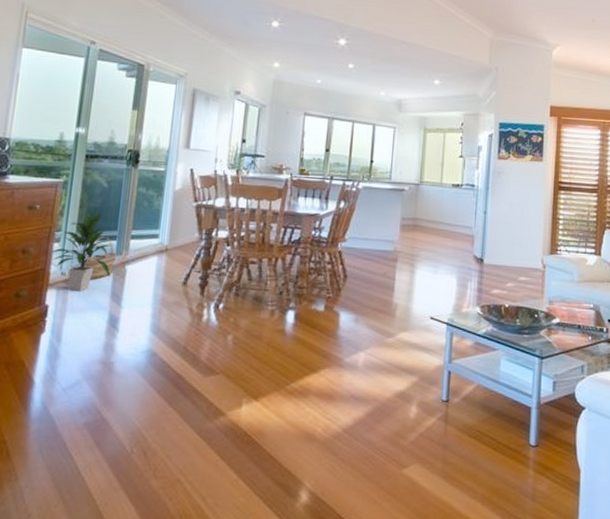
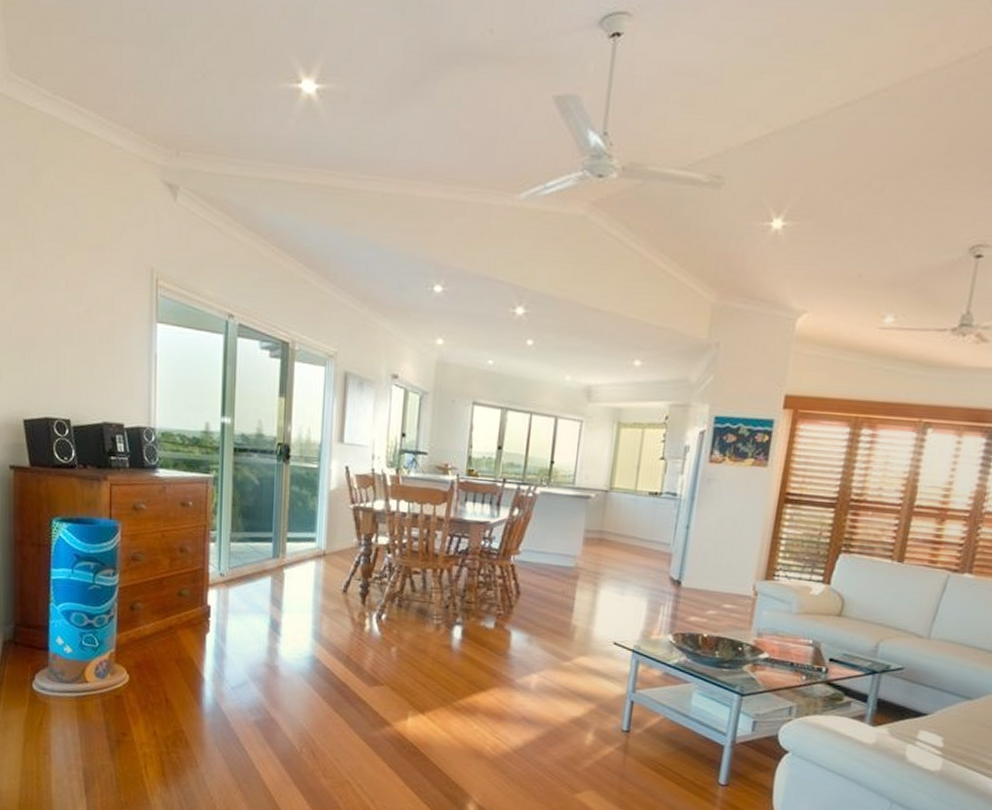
indoor plant: present [52,212,113,291] -> none [209,511,269,594]
basket: present [83,236,116,280] -> none [241,537,273,583]

